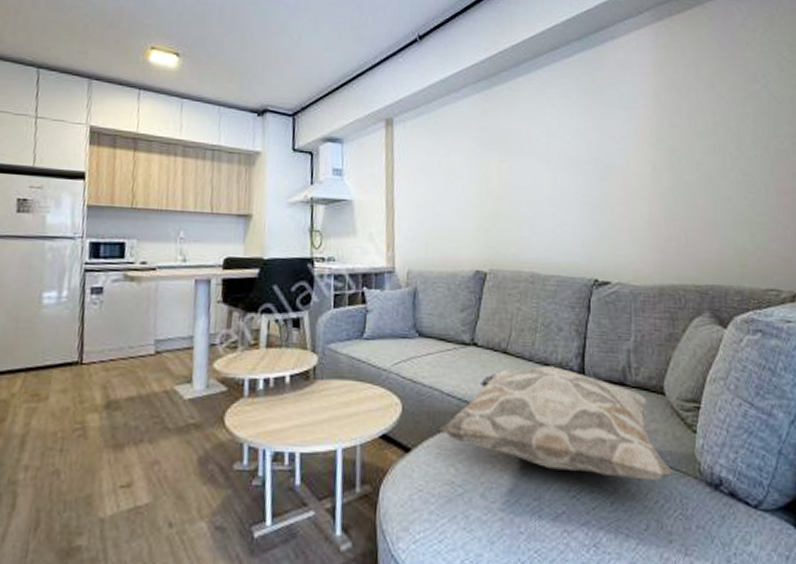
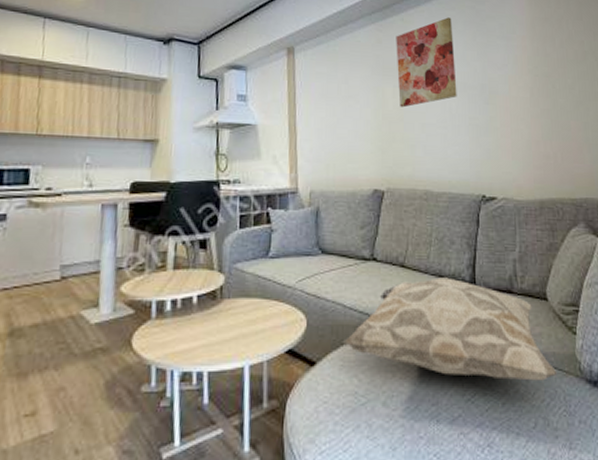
wall art: none [502,85,569,184] -> present [396,17,457,108]

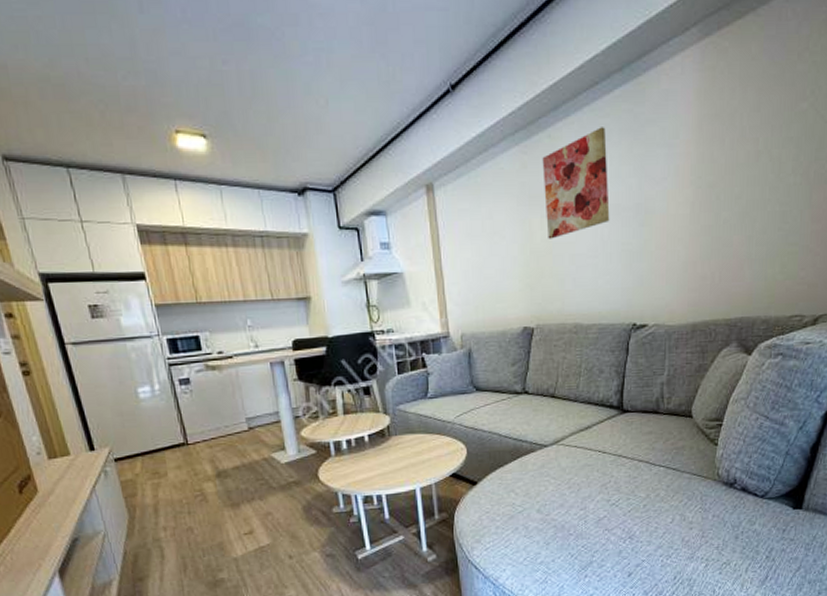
decorative pillow: present [343,277,557,381] -> none [501,404,696,487]

